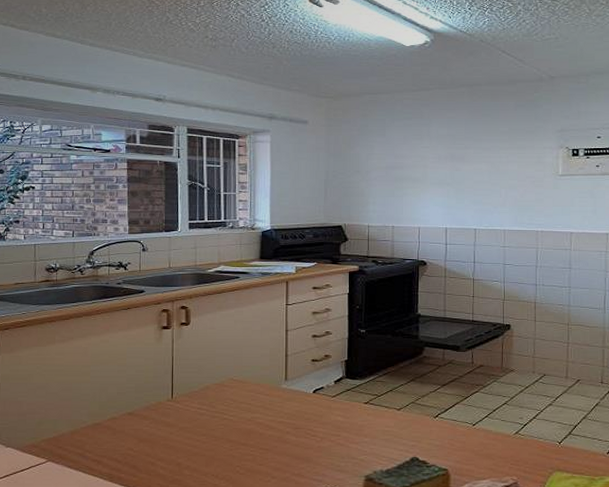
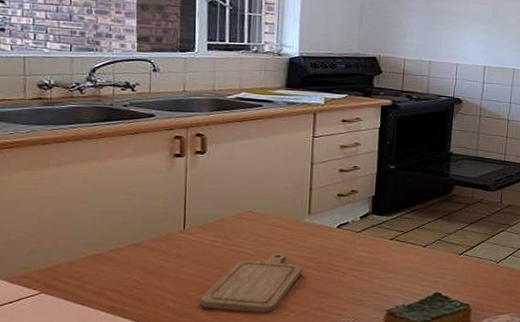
chopping board: none [188,419,282,479] -> present [200,253,303,313]

